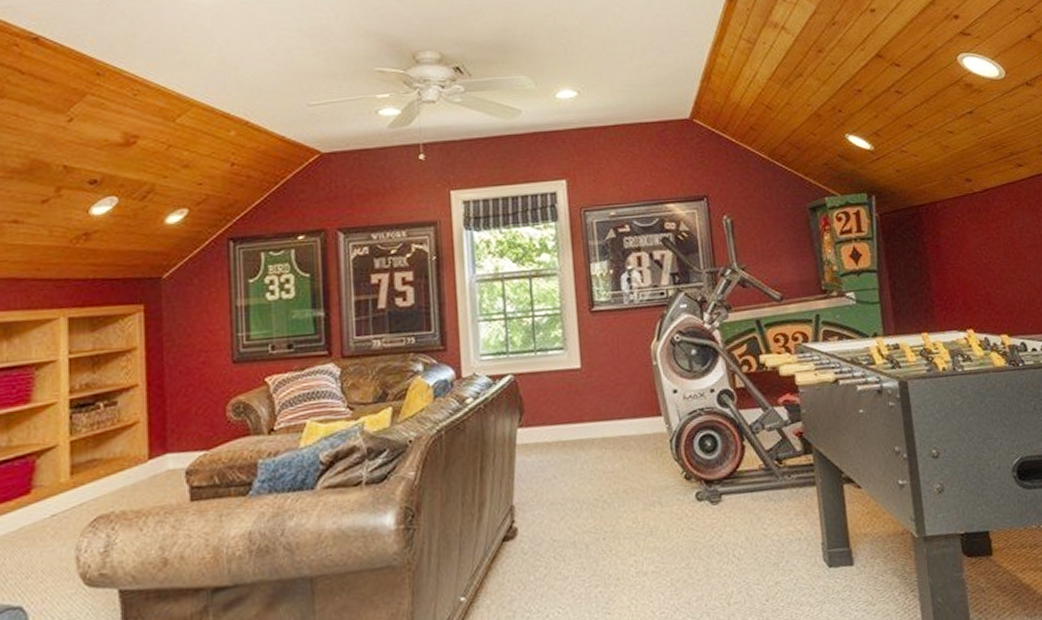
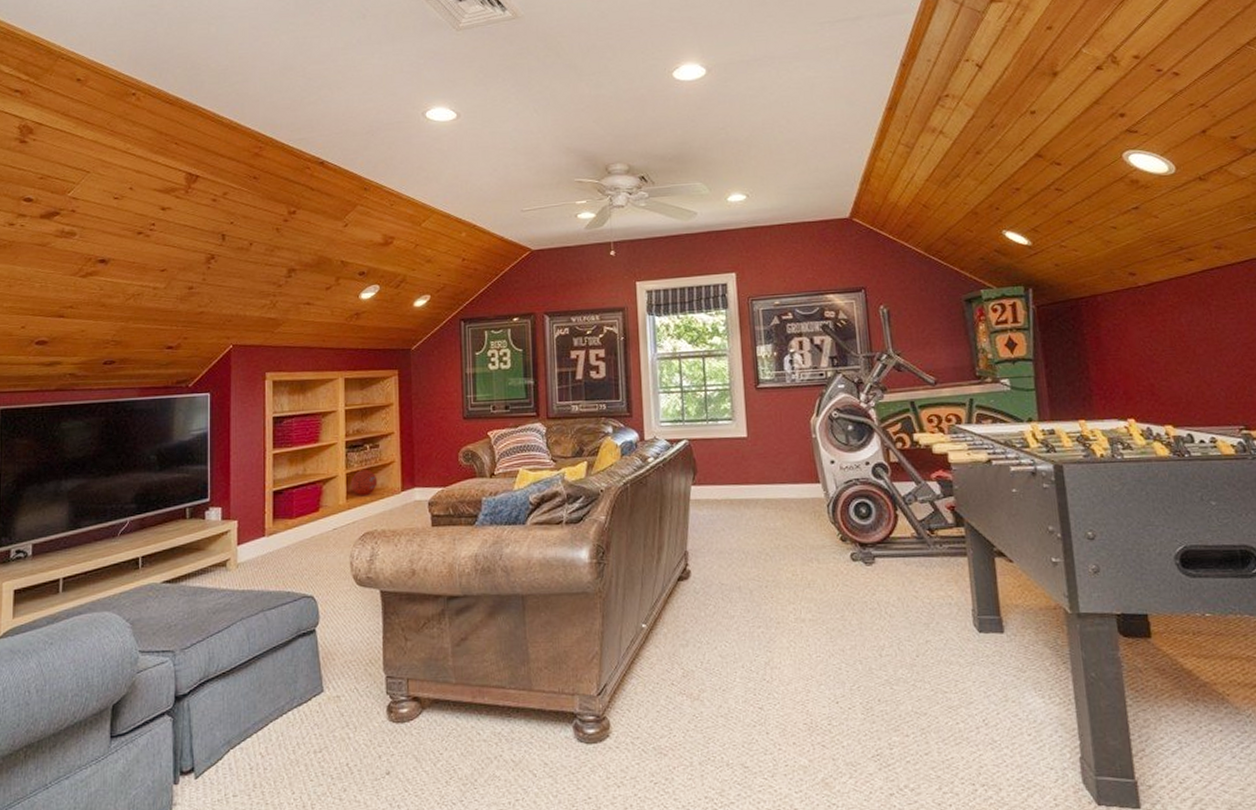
basketball: none [76,434,115,470] -> present [350,470,378,496]

